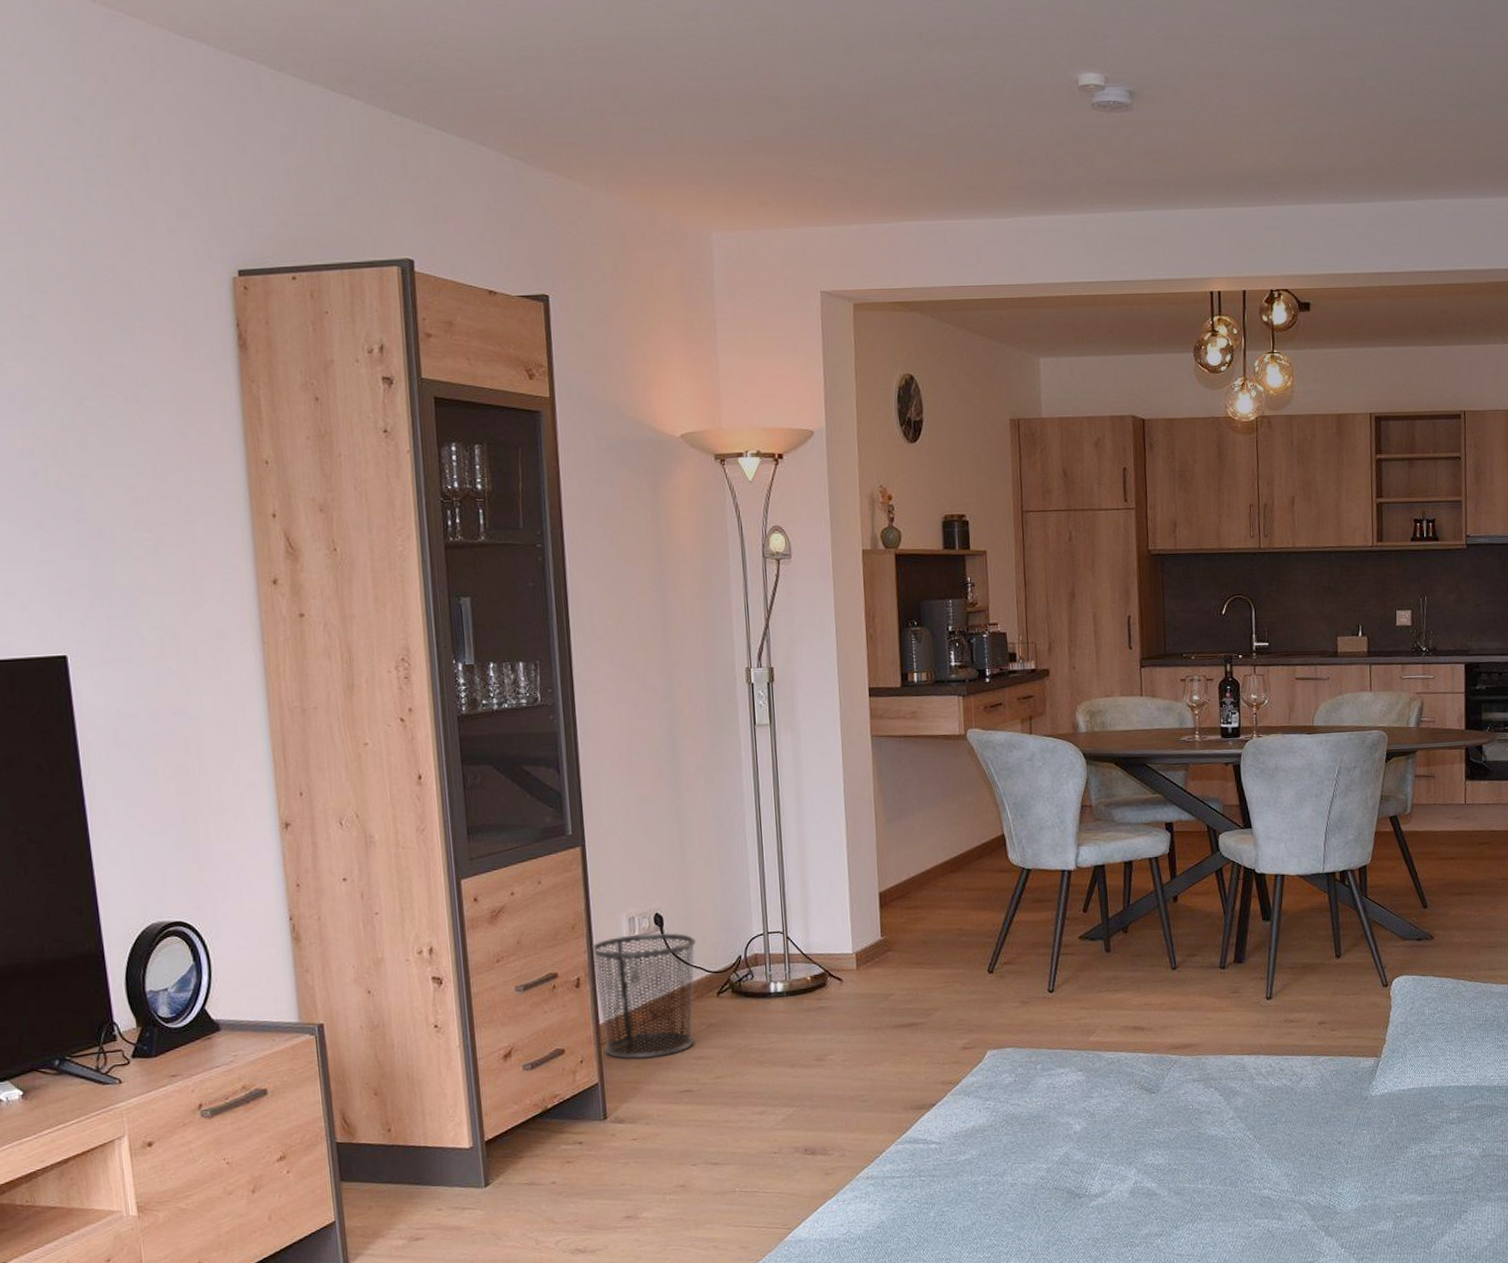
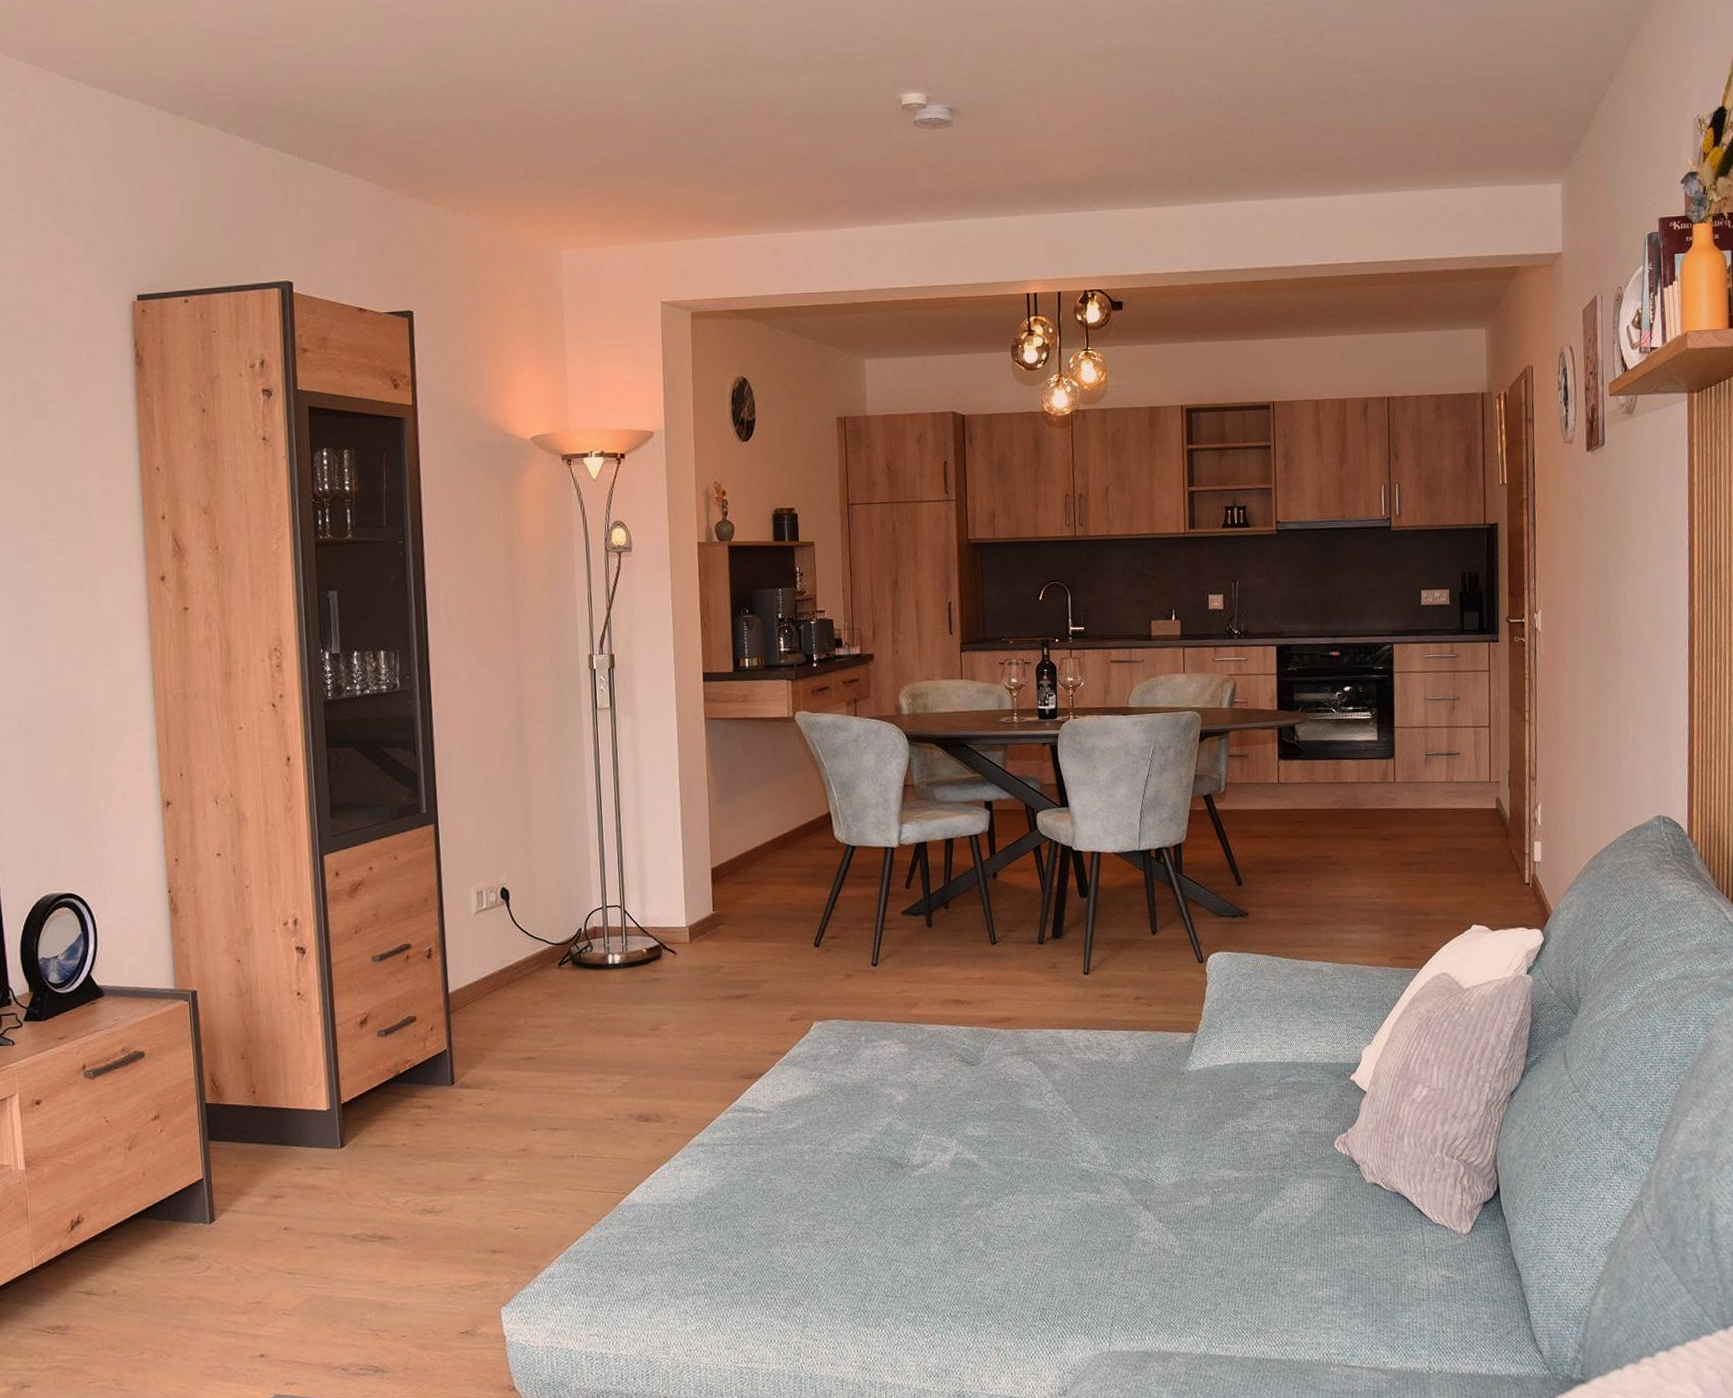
waste bin: present [592,933,696,1059] -> none [443,906,539,1027]

